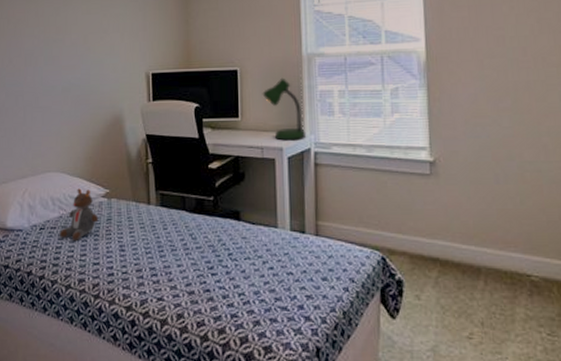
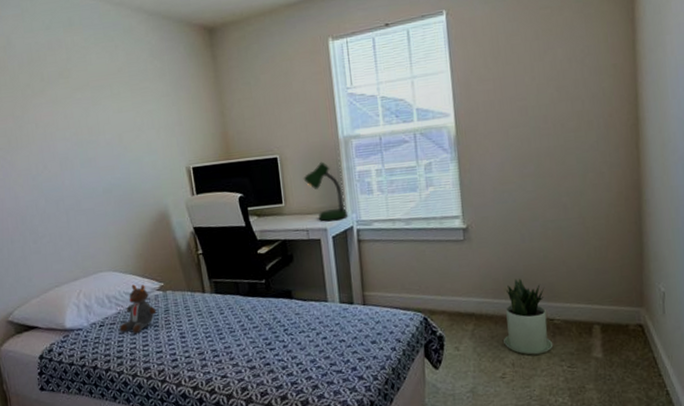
planter: none [472,223,530,315] -> present [503,278,554,355]

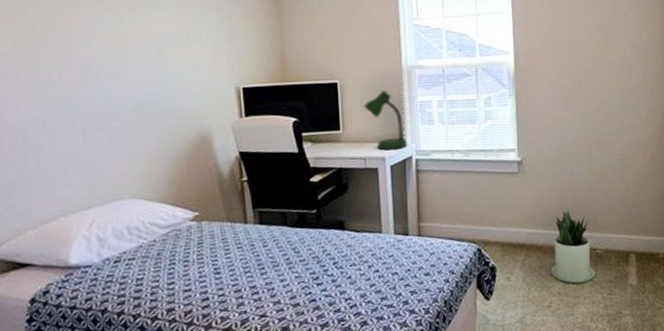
teddy bear: present [119,284,157,333] -> none [139,214,188,270]

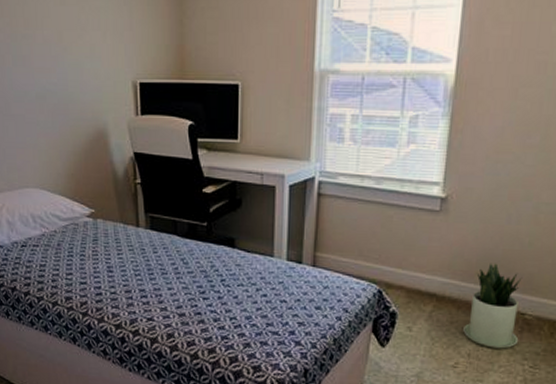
desk lamp: present [363,89,407,151] -> none [265,96,310,168]

